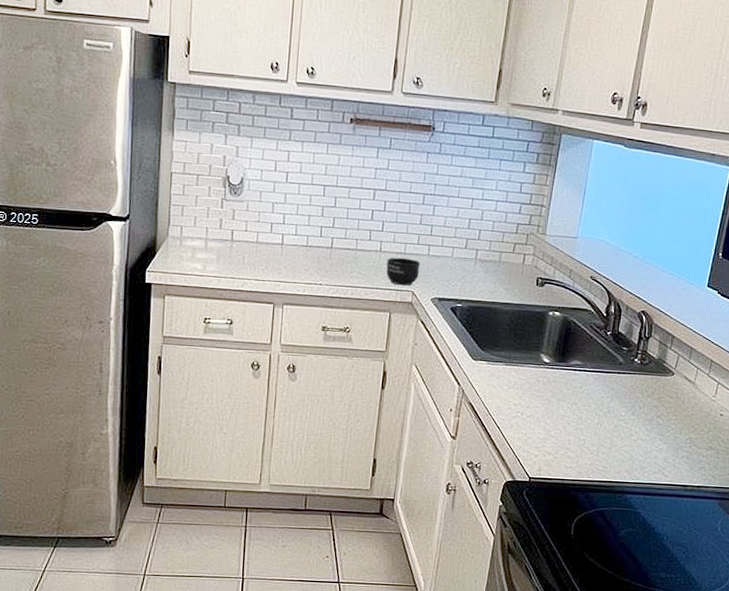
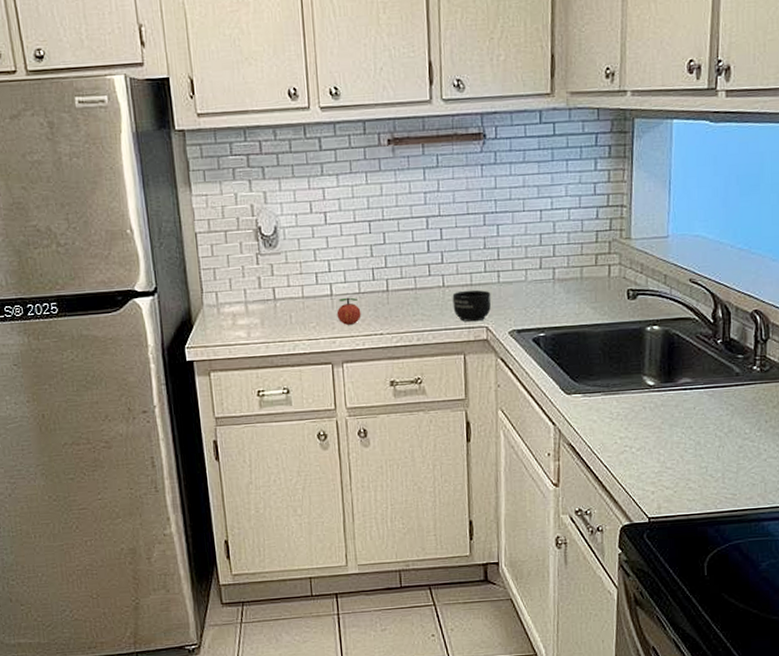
apple: none [284,248,306,272] -> present [336,297,361,325]

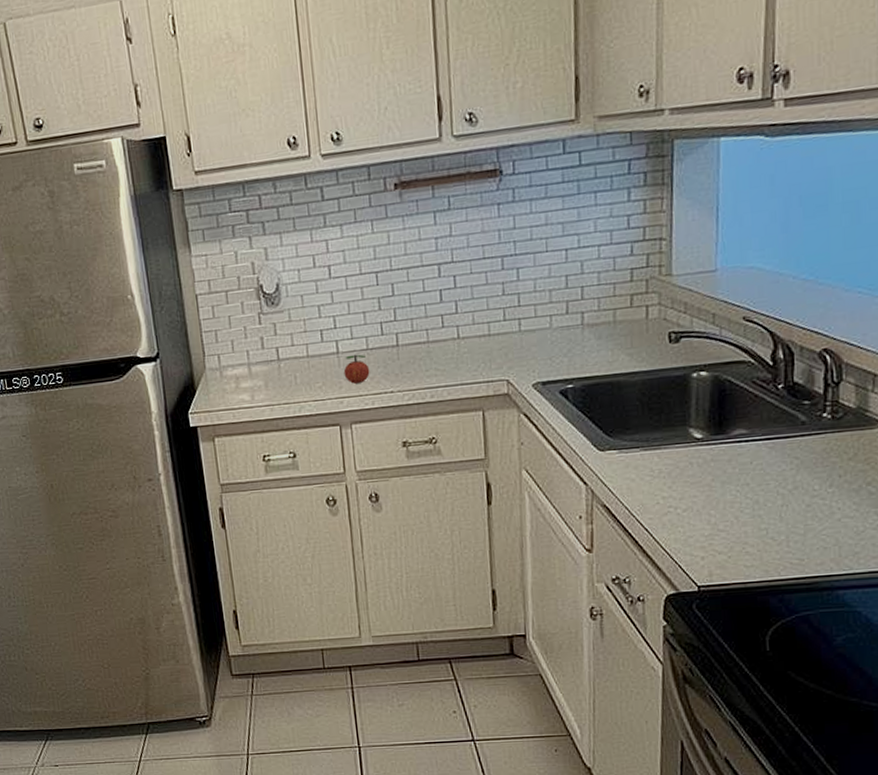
mug: present [452,289,492,322] -> none [468,340,512,375]

